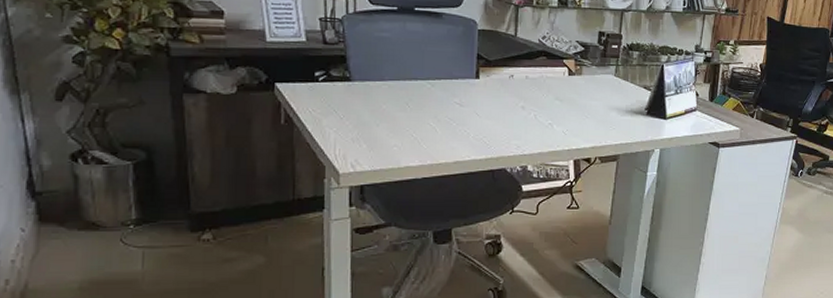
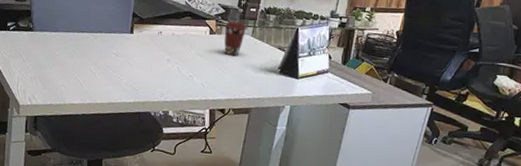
coffee cup: none [585,60,609,99] -> present [224,21,247,56]

